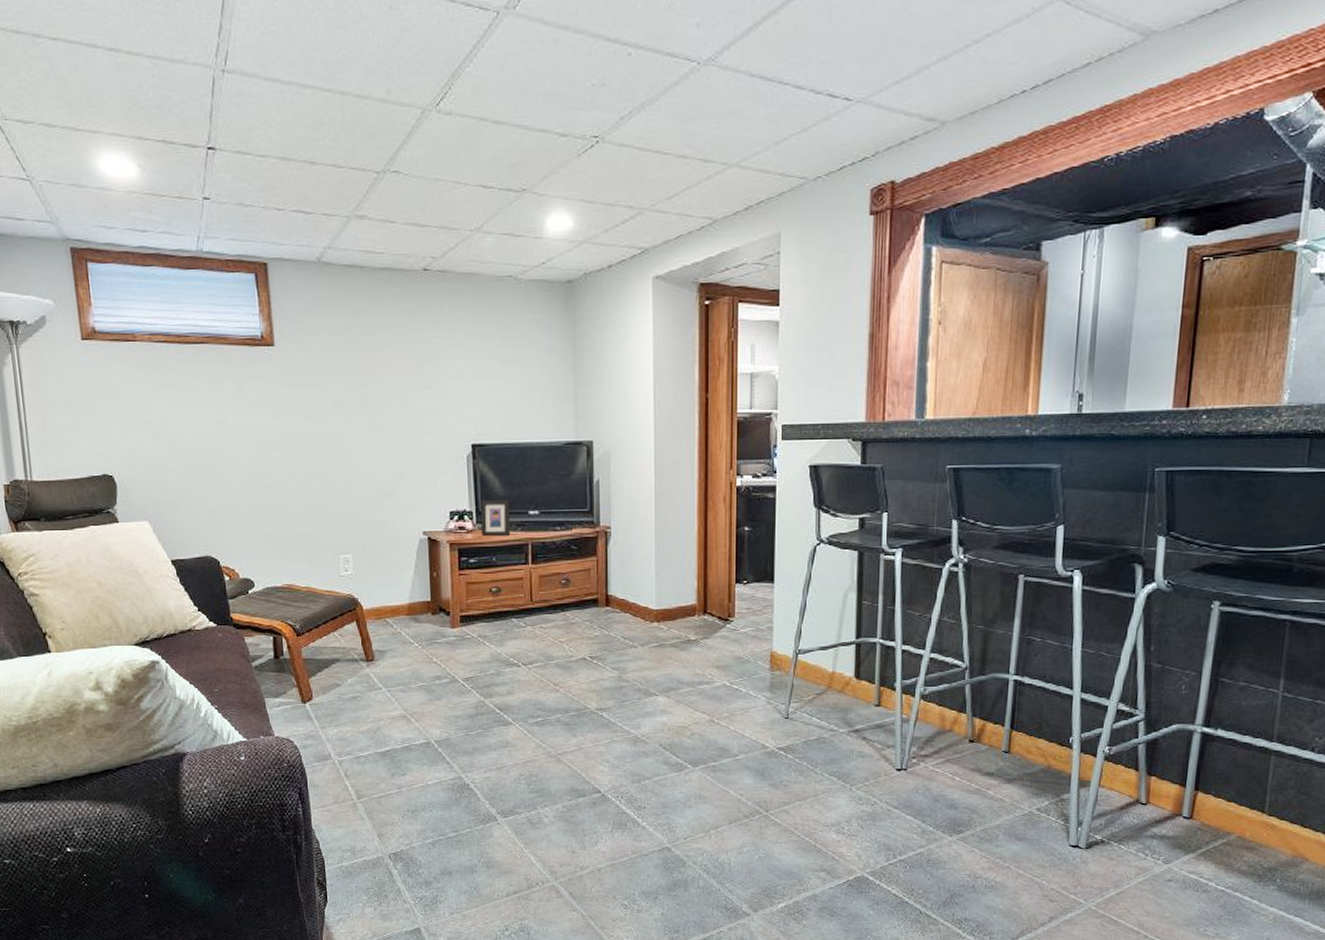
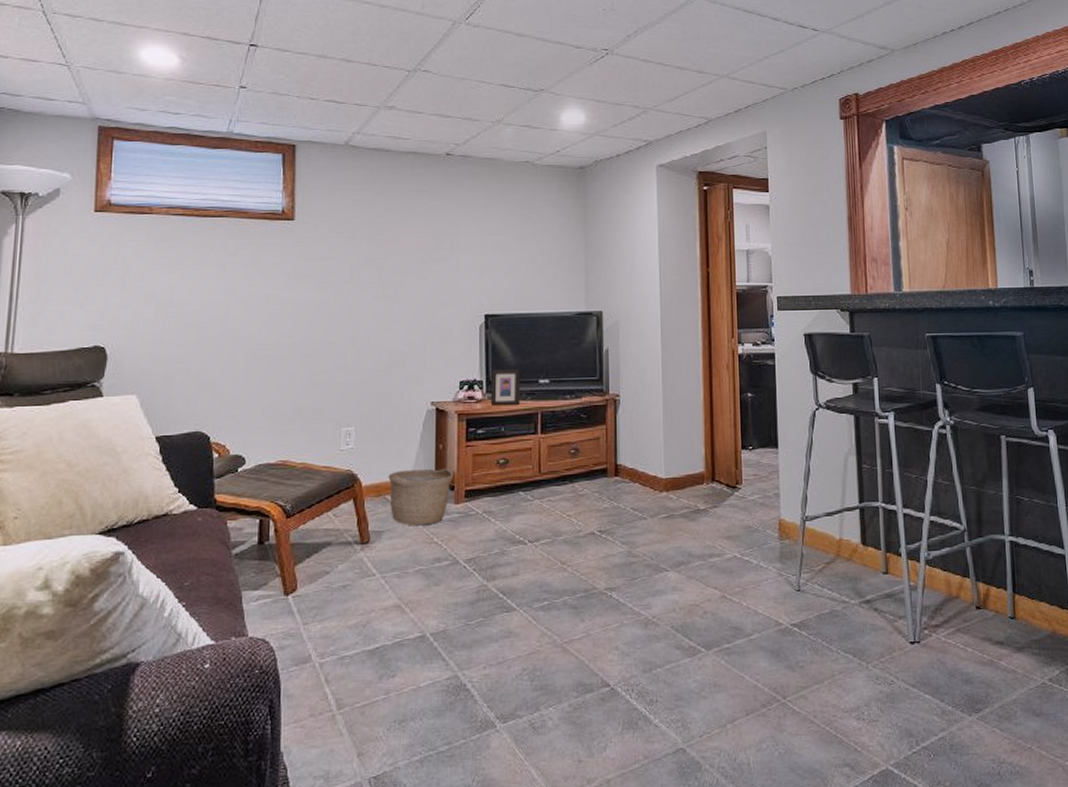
basket: none [387,594,448,647] -> present [388,467,453,526]

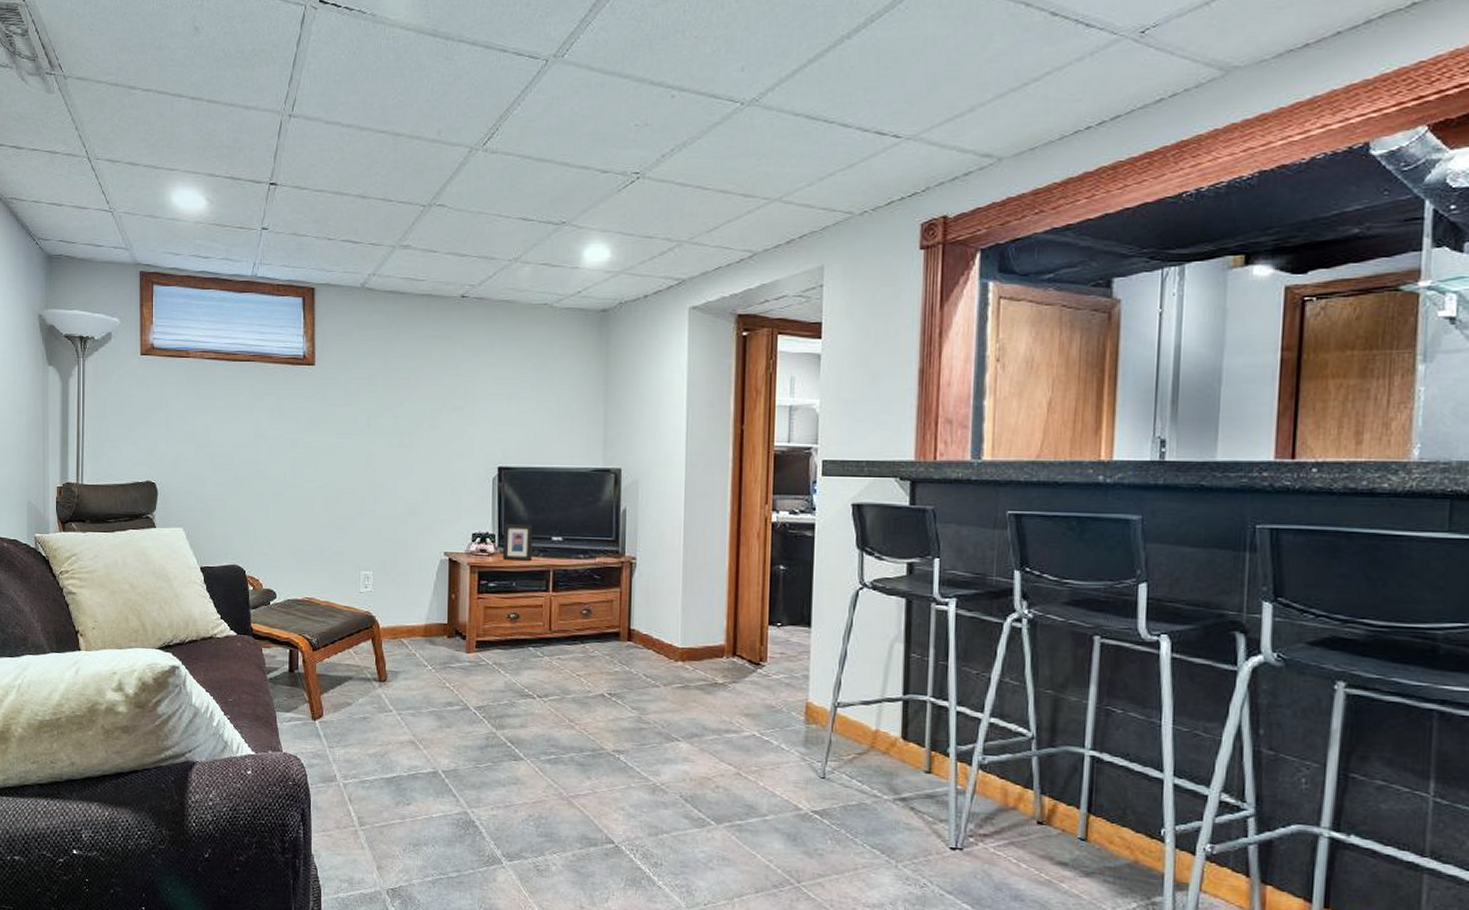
basket: present [388,467,453,526] -> none [403,616,465,670]

